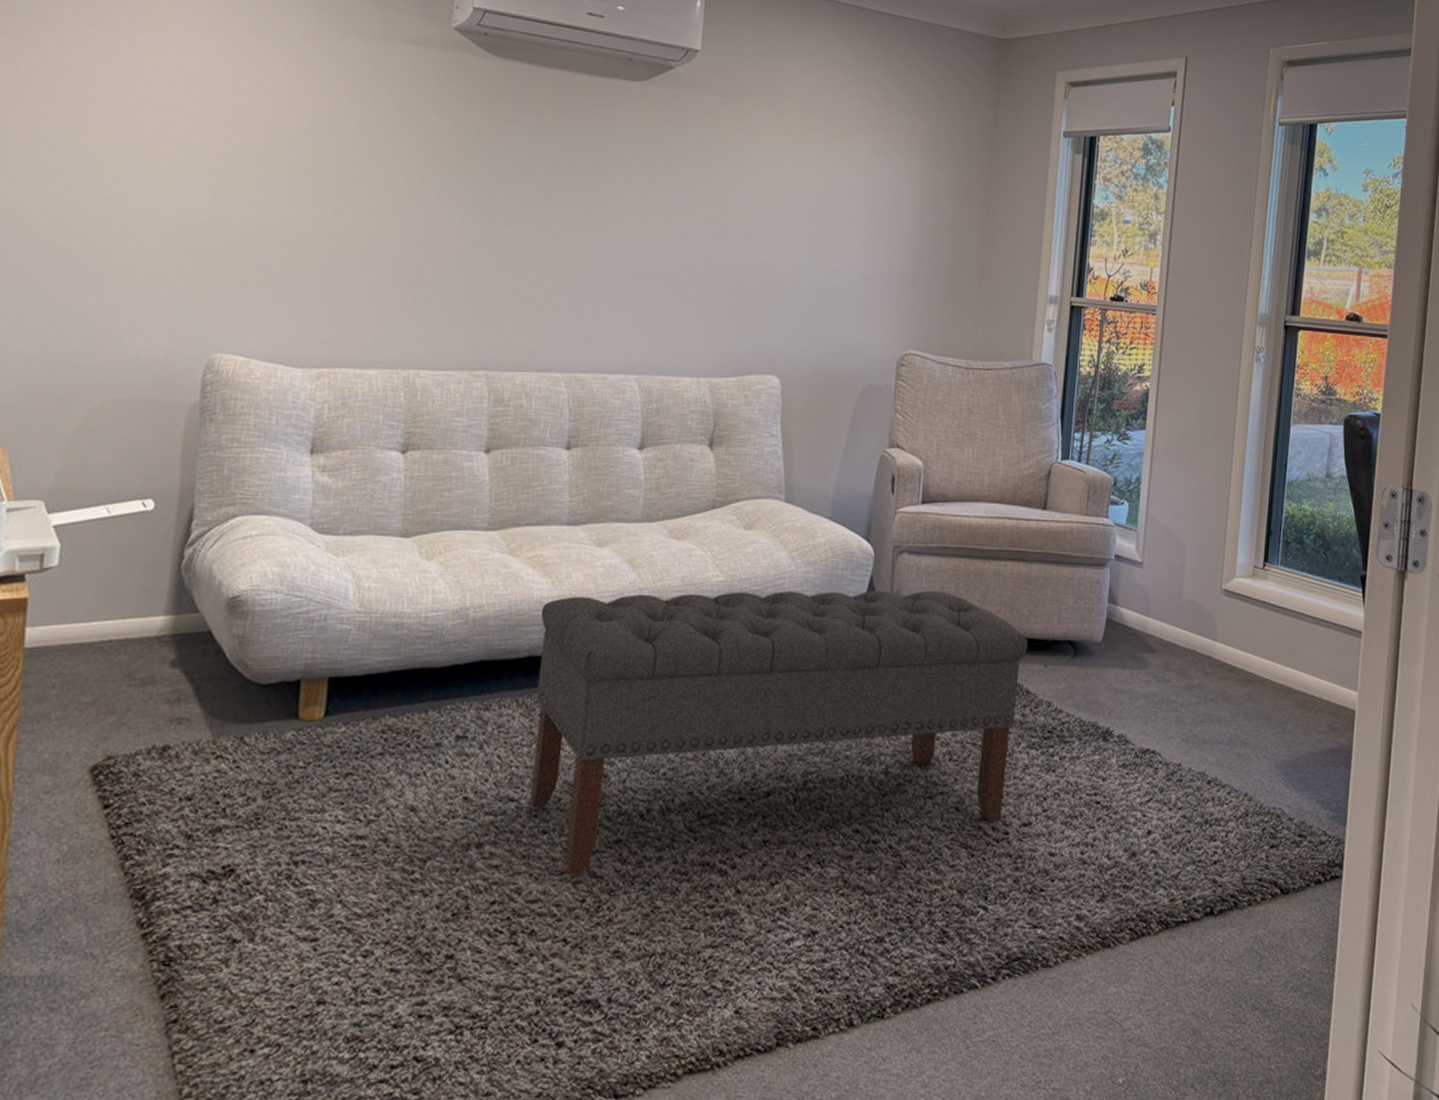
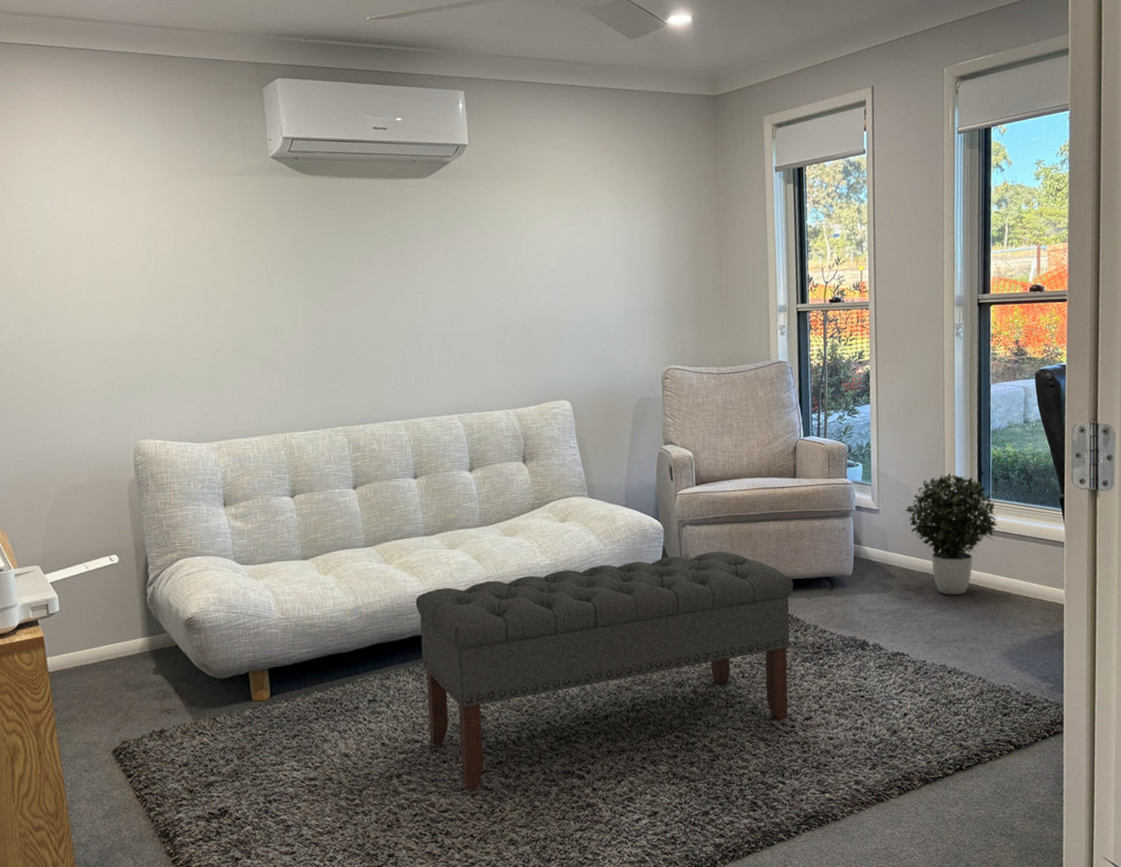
potted plant: none [1174,527,1285,684] -> present [905,473,998,596]

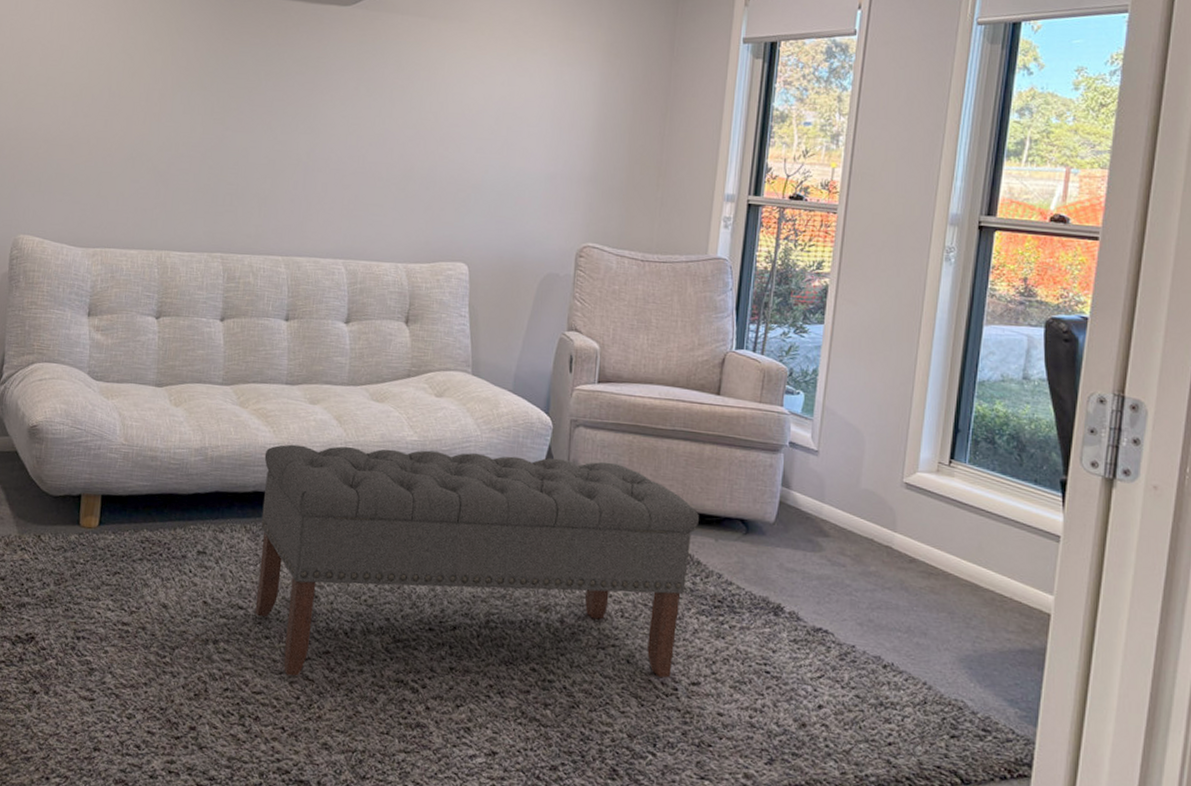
potted plant: present [905,473,998,596] -> none [852,423,973,575]

